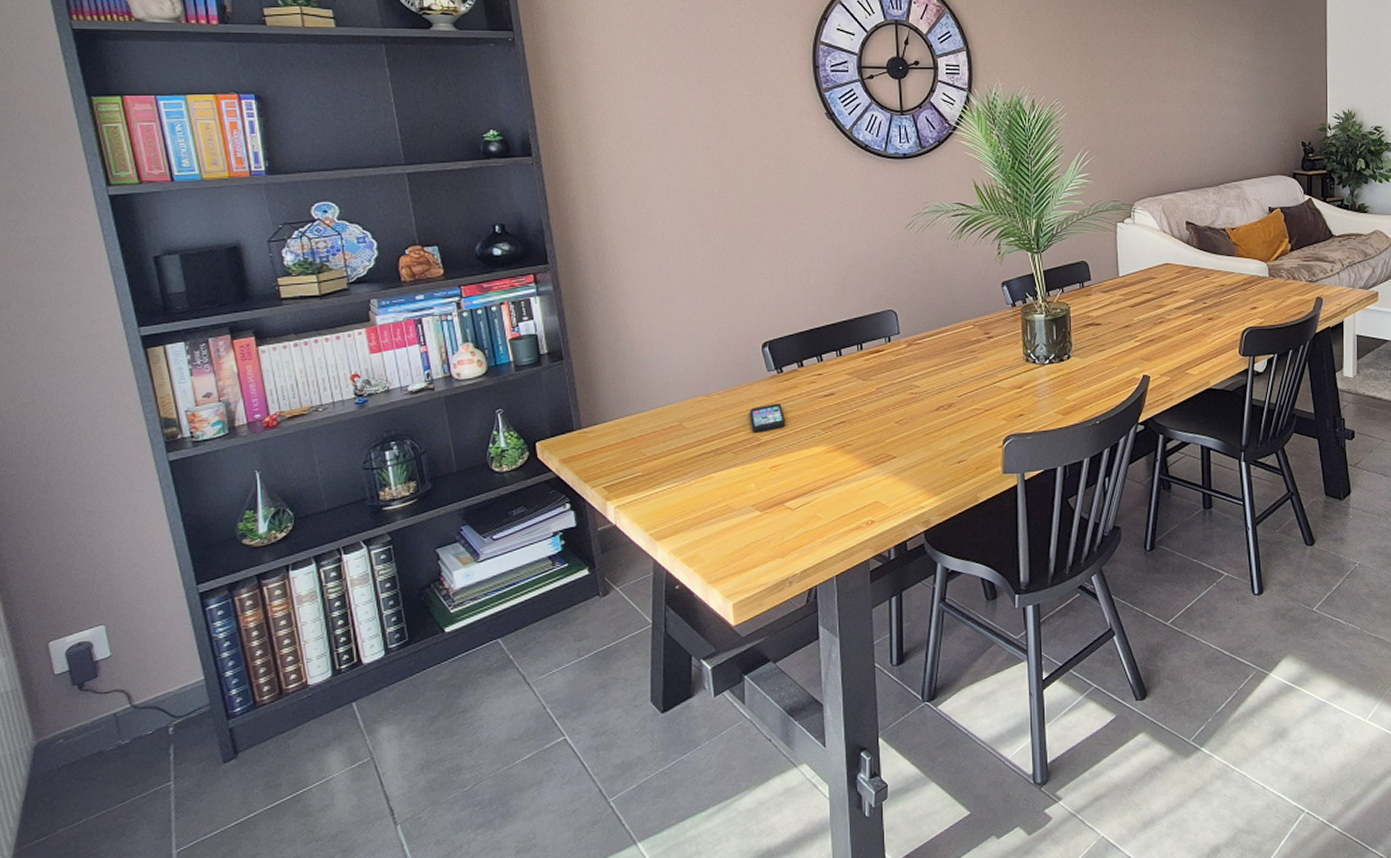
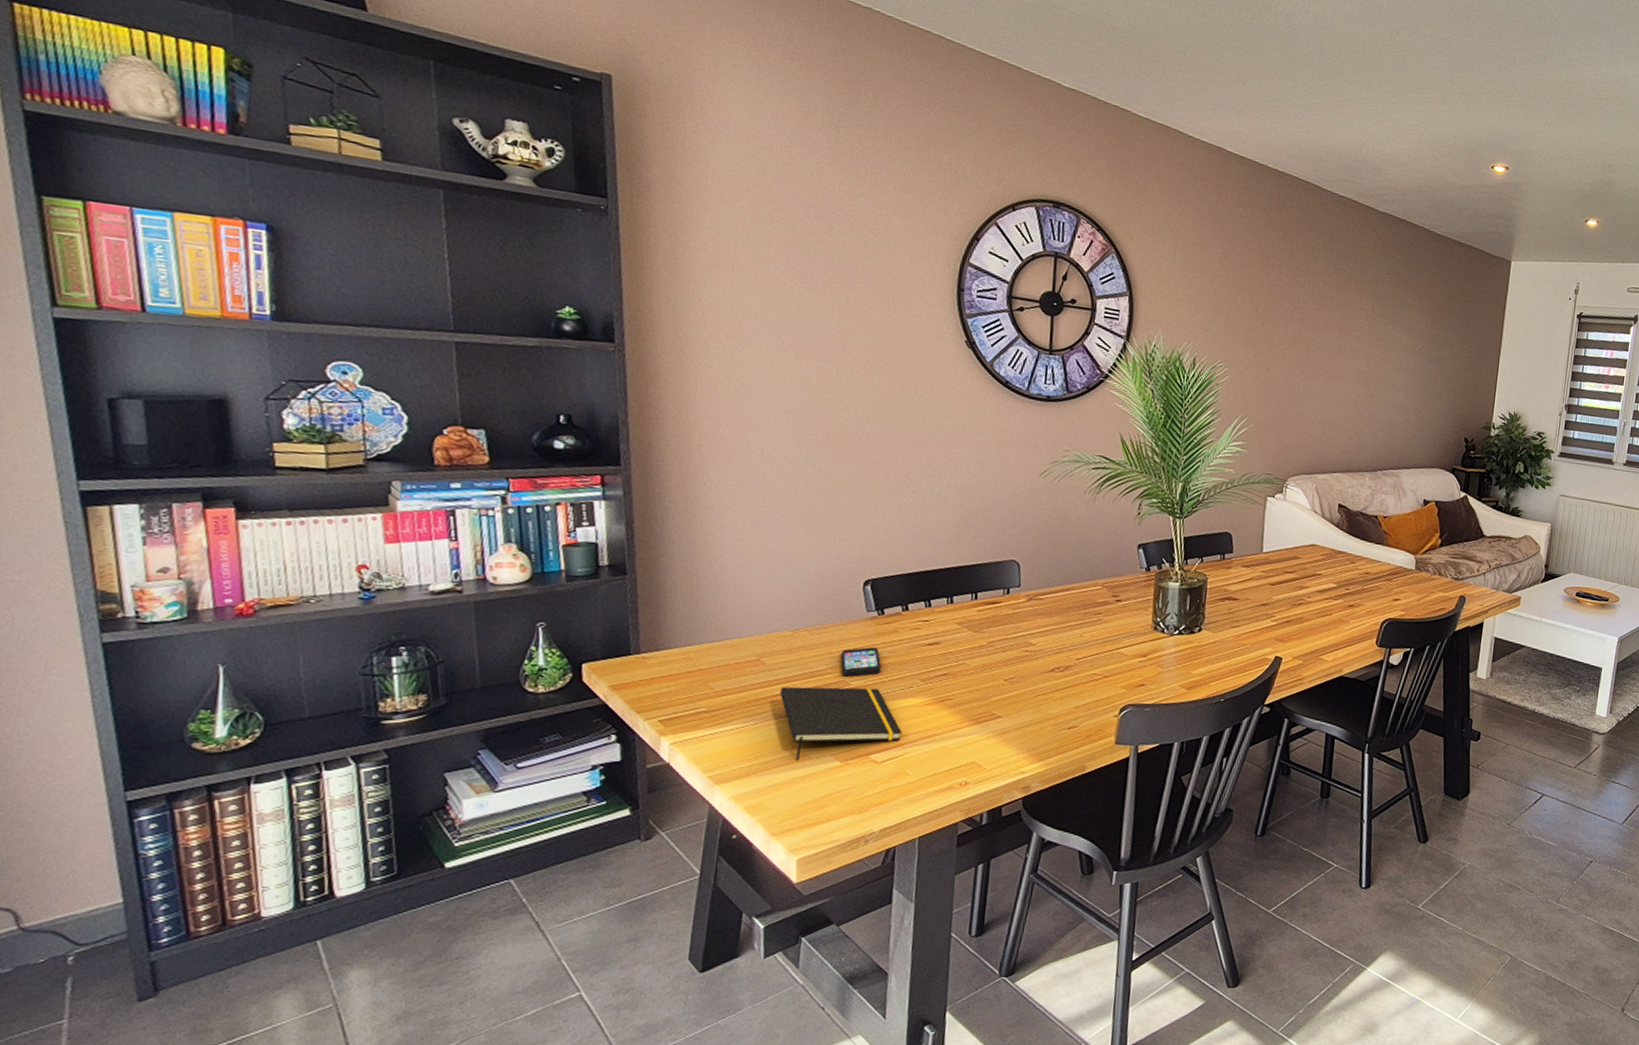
notepad: none [701,441,810,514] -> present [779,686,902,761]

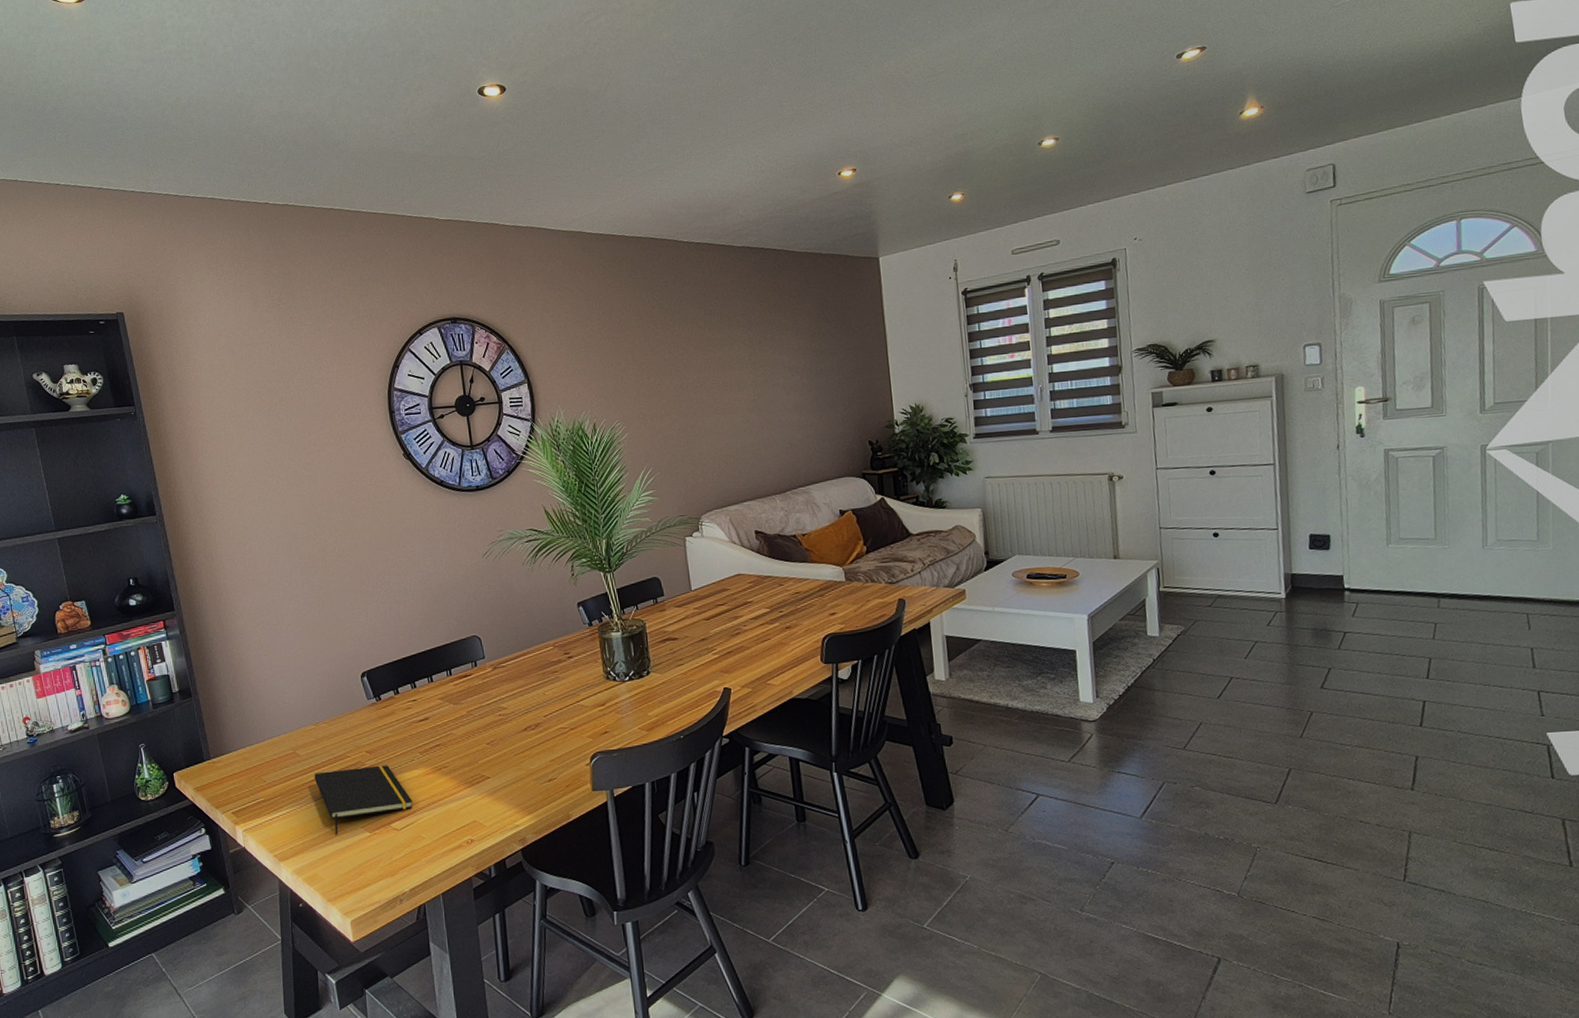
smartphone: present [840,647,882,677] -> none [354,729,387,758]

